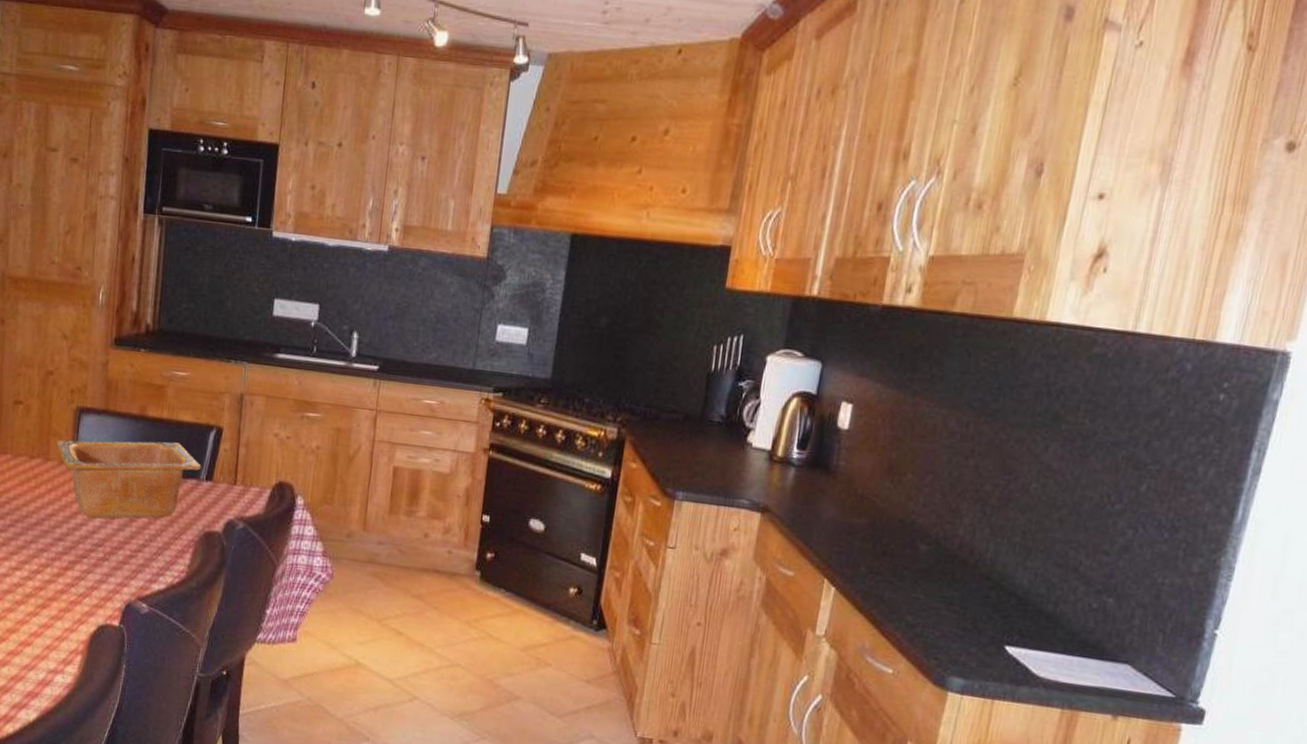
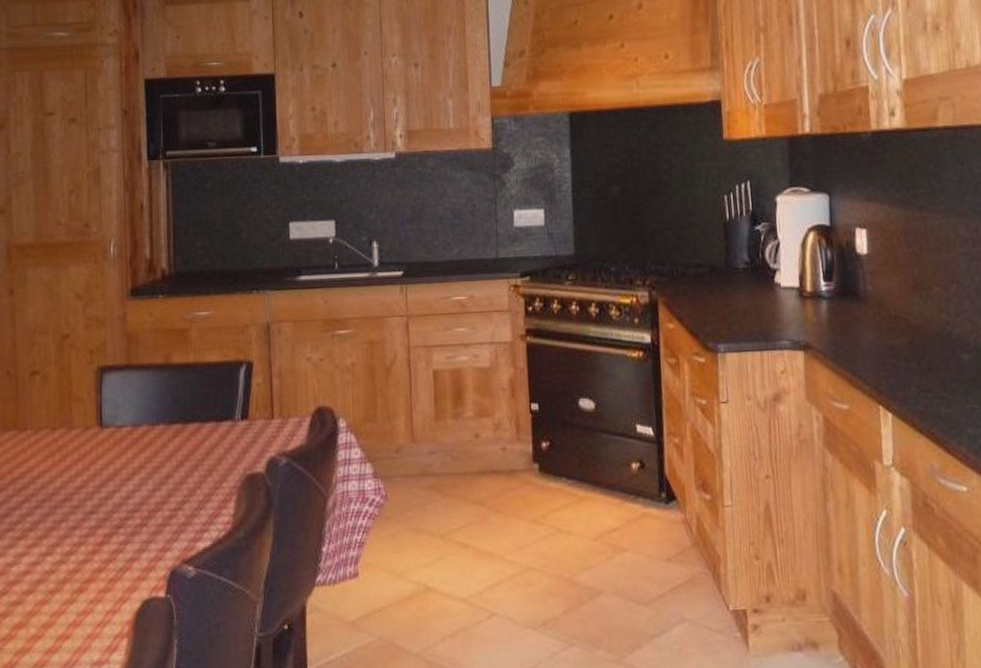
serving bowl: present [56,440,201,519] -> none [79,385,235,483]

